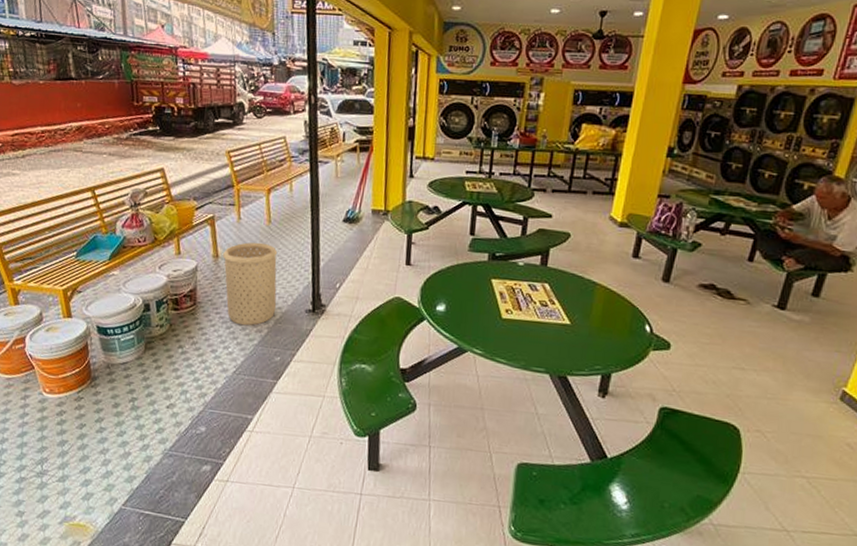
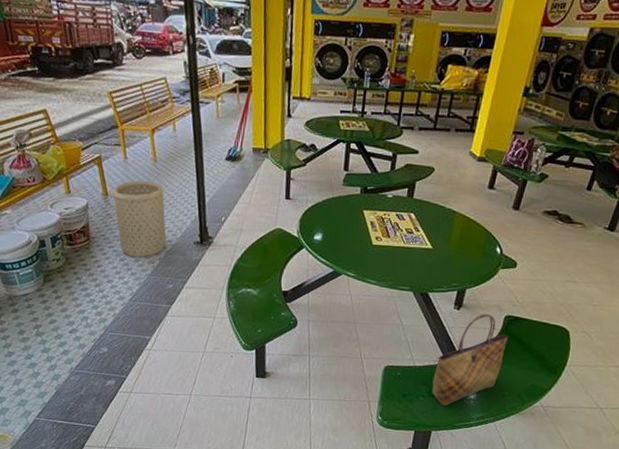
tote bag: none [574,403,665,518] -> present [431,313,508,407]

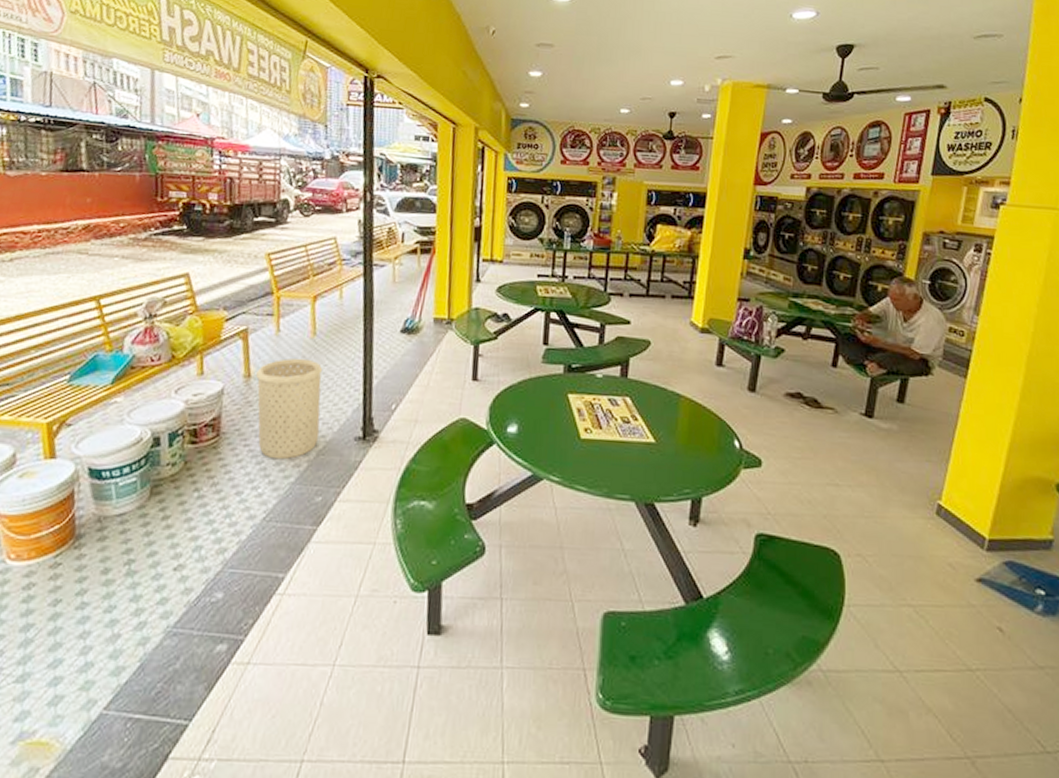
tote bag: present [431,313,508,407] -> none [669,530,763,675]

